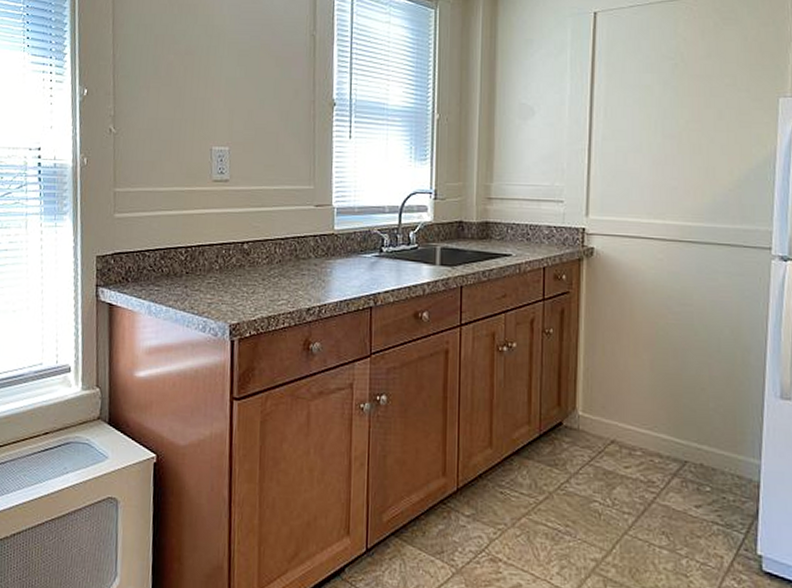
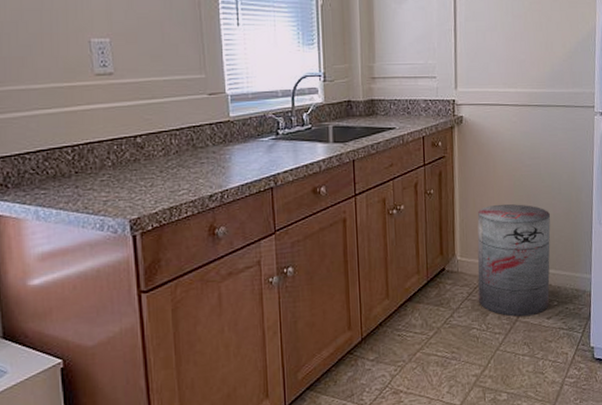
trash can: none [602,355,705,499] -> present [477,203,551,317]

